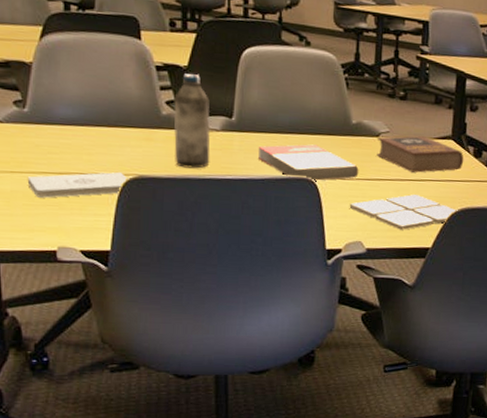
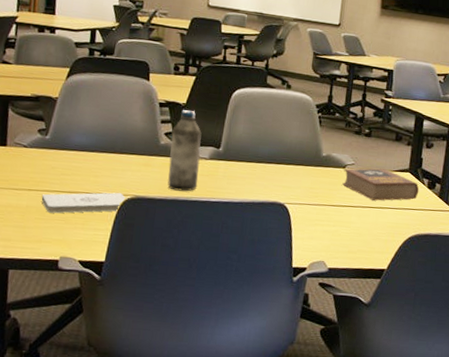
book: present [258,144,359,182] -> none [239,173,326,206]
drink coaster: present [349,194,458,230] -> none [315,220,412,252]

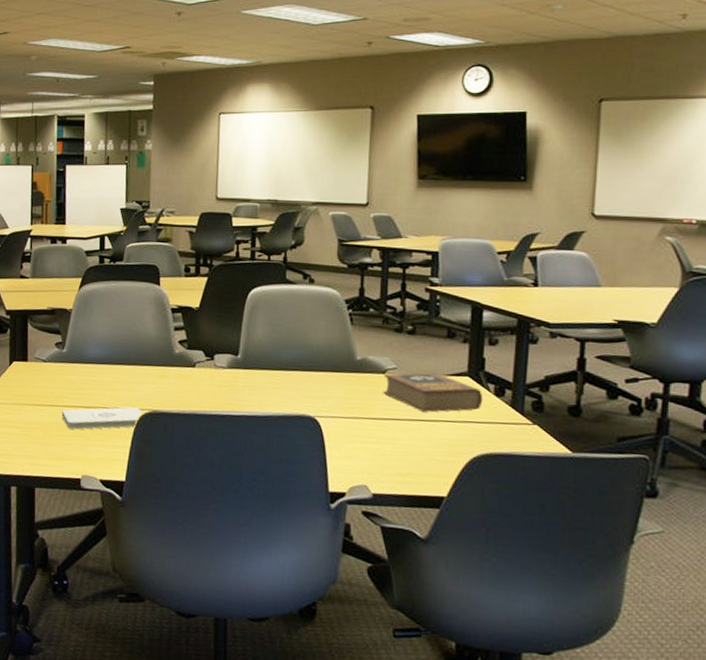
water bottle: present [167,109,202,192] -> none [184,314,218,405]

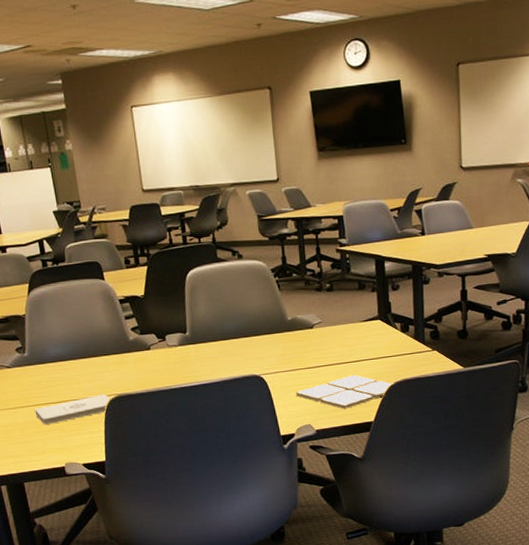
drink coaster: none [353,435,478,475] -> present [295,374,394,409]
book: present [383,372,483,412] -> none [312,321,393,355]

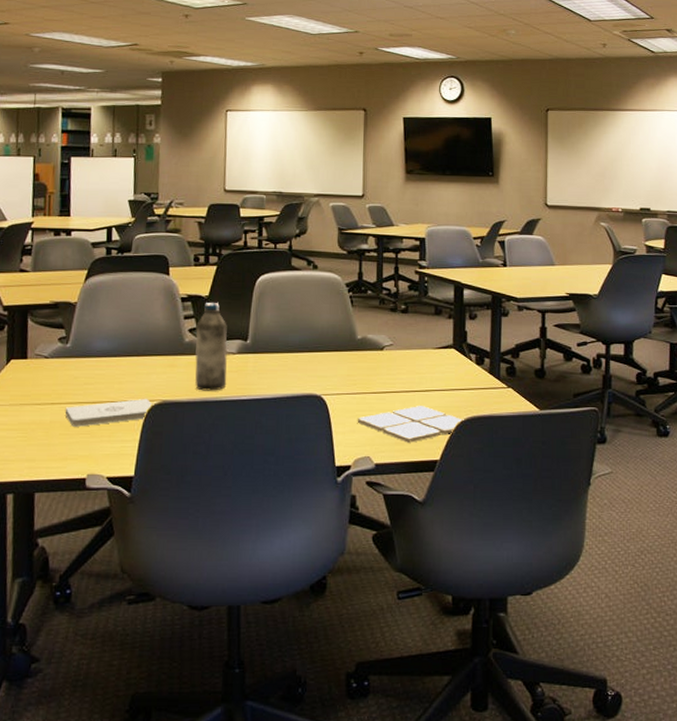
water bottle: none [137,300,174,382] -> present [195,302,228,391]

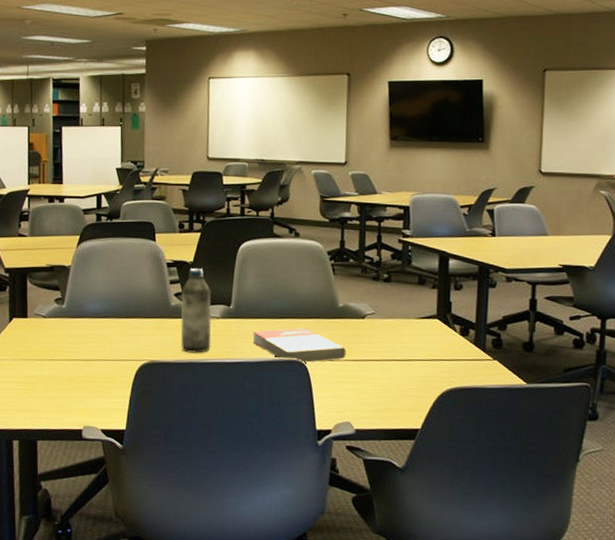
notepad: present [65,399,153,427] -> none [62,358,142,382]
book: none [270,361,365,398] -> present [253,328,346,363]
drink coaster: present [357,405,464,443] -> none [338,374,447,411]

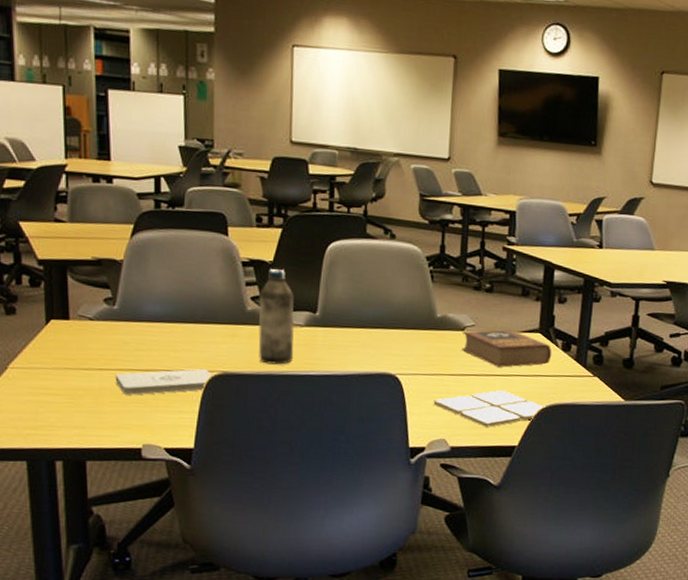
notepad: none [62,358,142,382] -> present [115,369,213,395]
book: present [253,328,346,363] -> none [341,339,444,377]
drink coaster: none [338,374,447,411] -> present [433,389,546,427]
book: none [363,316,451,353] -> present [462,329,552,368]

